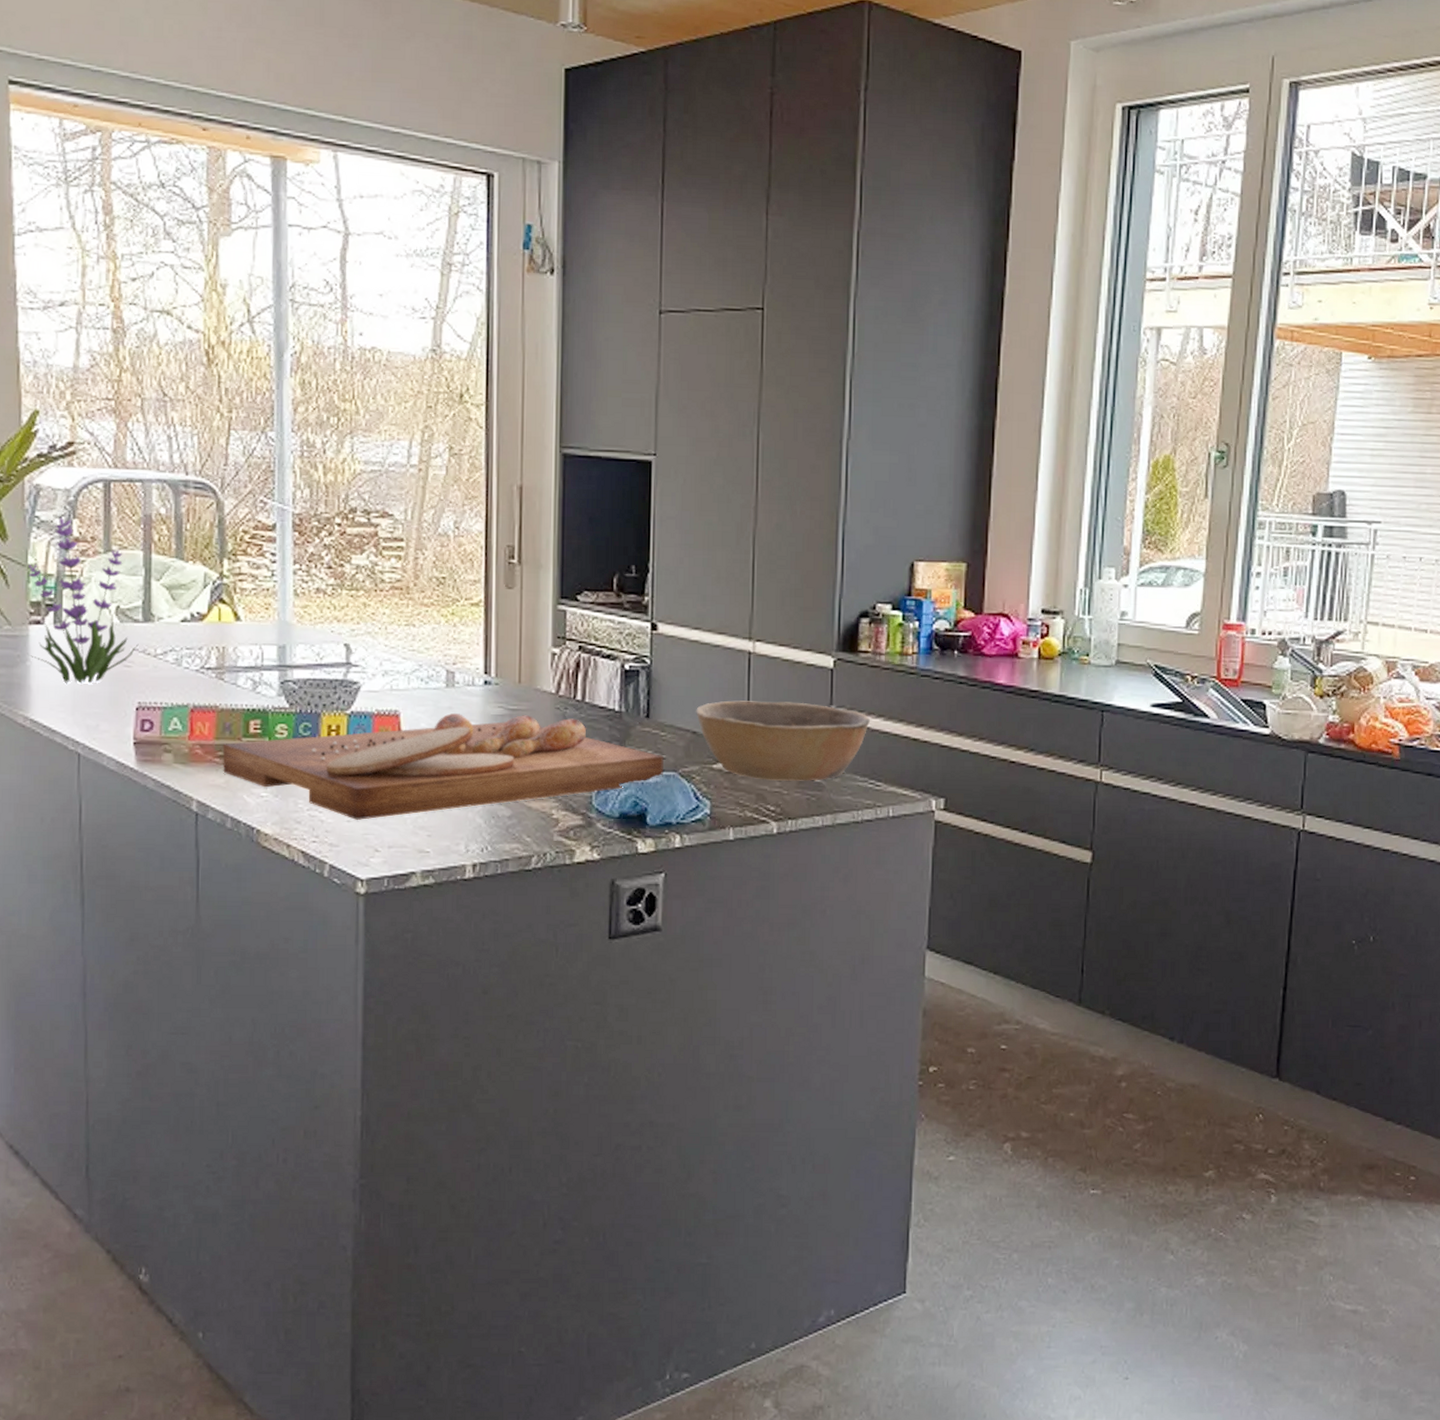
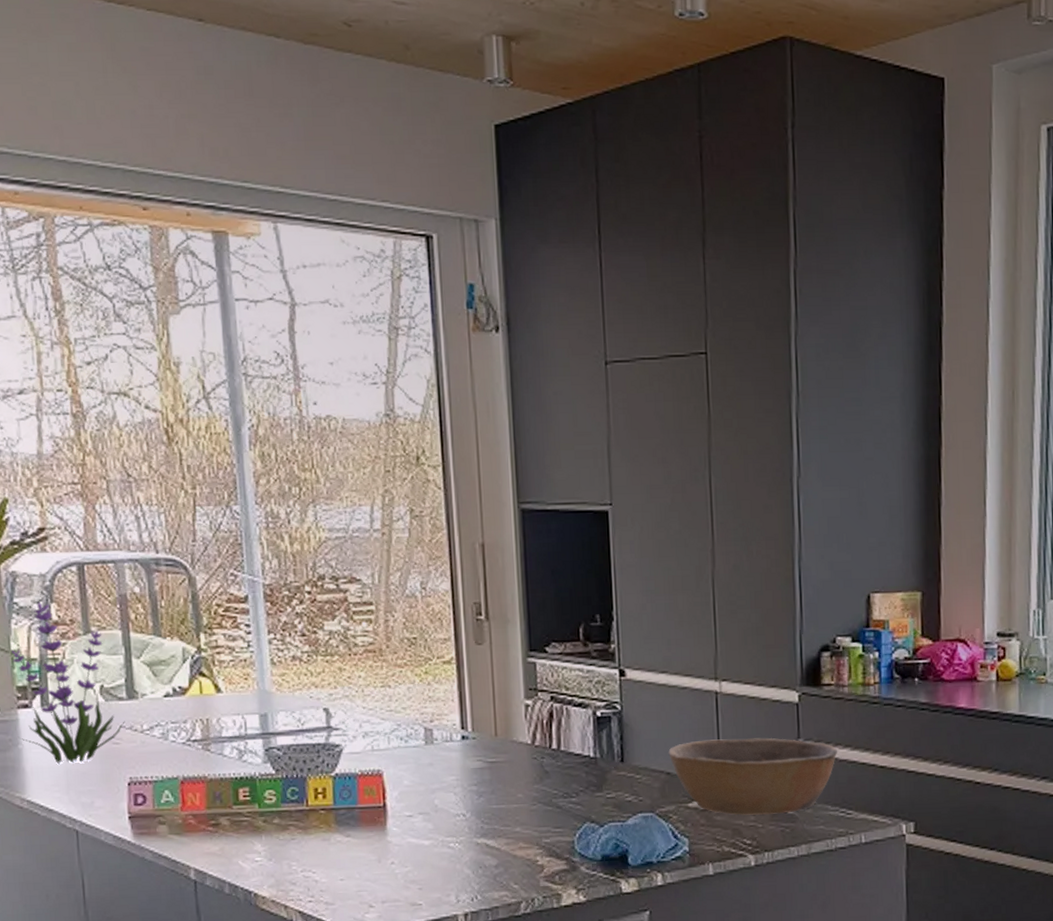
cutting board: present [222,713,664,820] -> none [215,767,641,878]

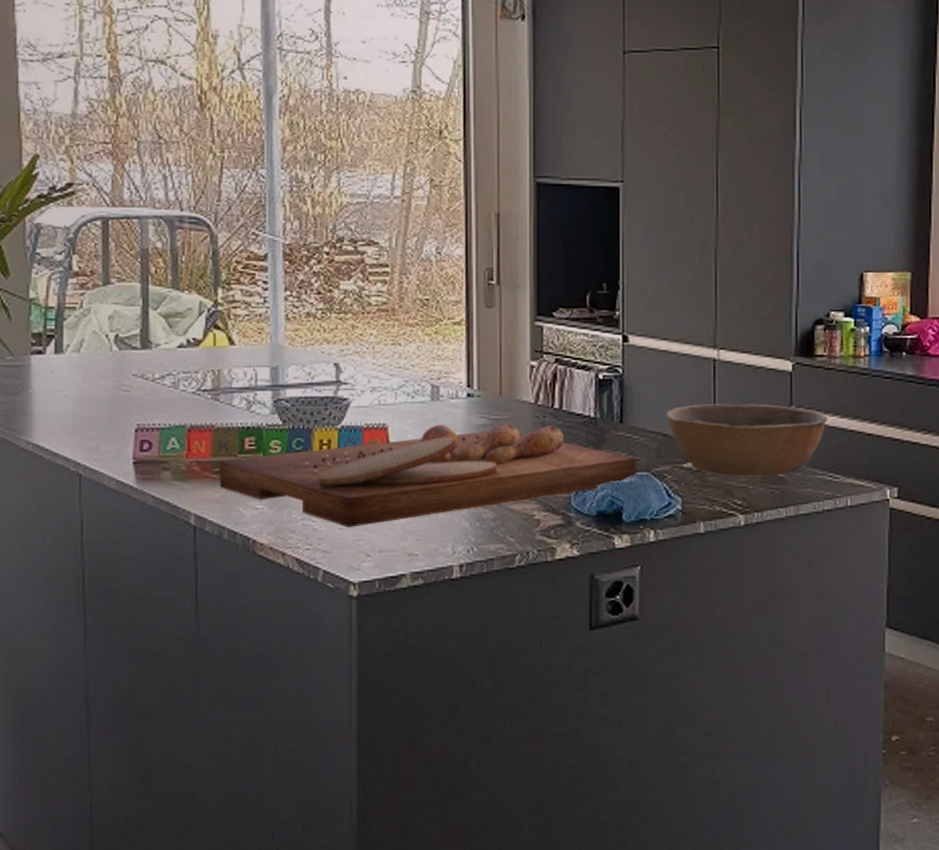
plant: present [12,602,125,765] -> none [30,253,137,410]
cutting board: none [215,767,641,878] -> present [218,424,637,527]

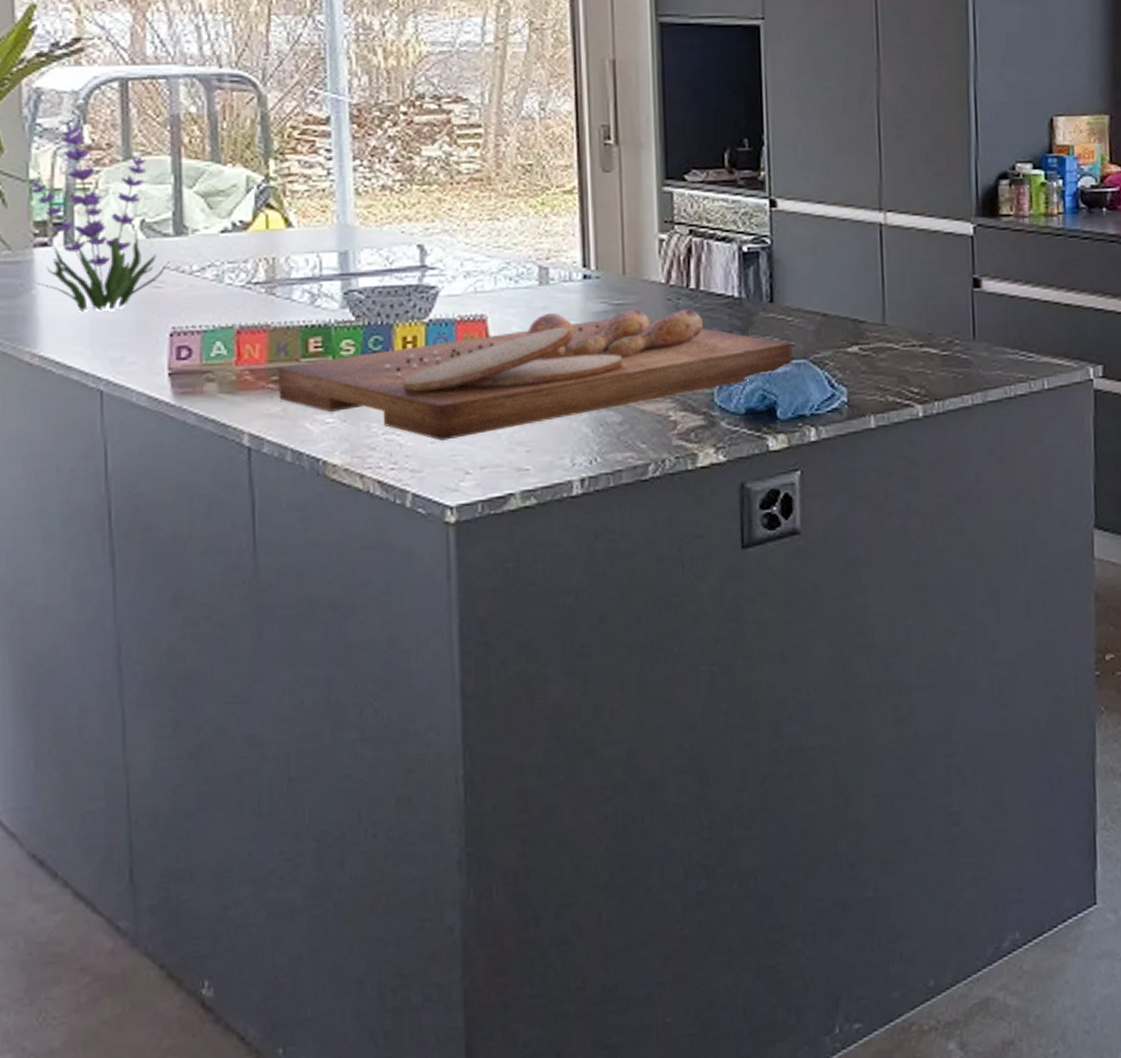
plant: none [30,253,137,410] -> present [30,123,170,313]
bowl: present [666,404,828,477] -> none [825,273,1018,361]

